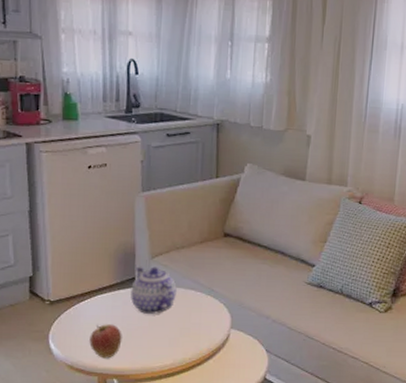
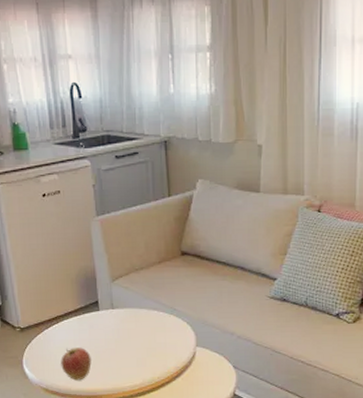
teapot: present [131,266,177,315] -> none [95,289,140,337]

